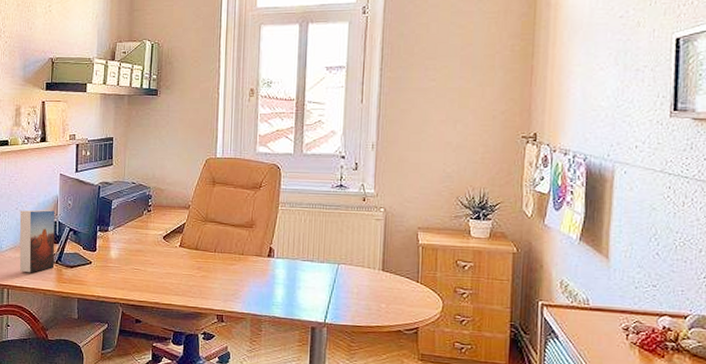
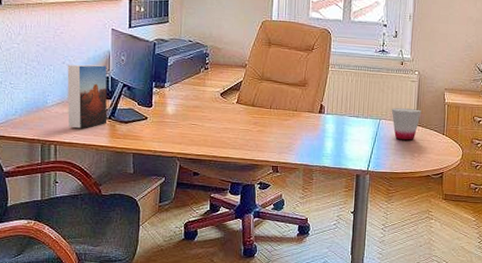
cup: none [352,251,389,289] -> present [391,108,422,140]

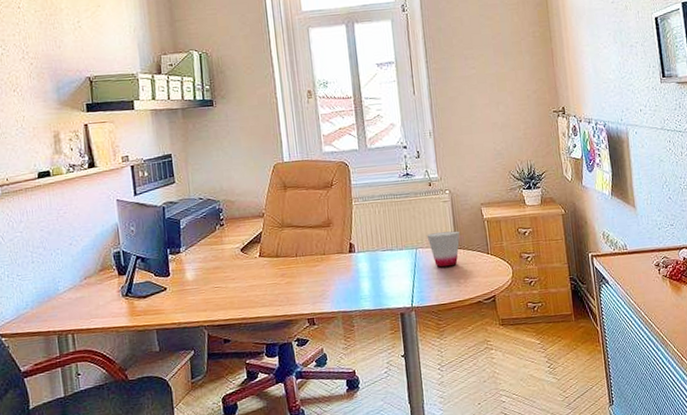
book: present [67,64,108,129] -> none [75,240,125,312]

